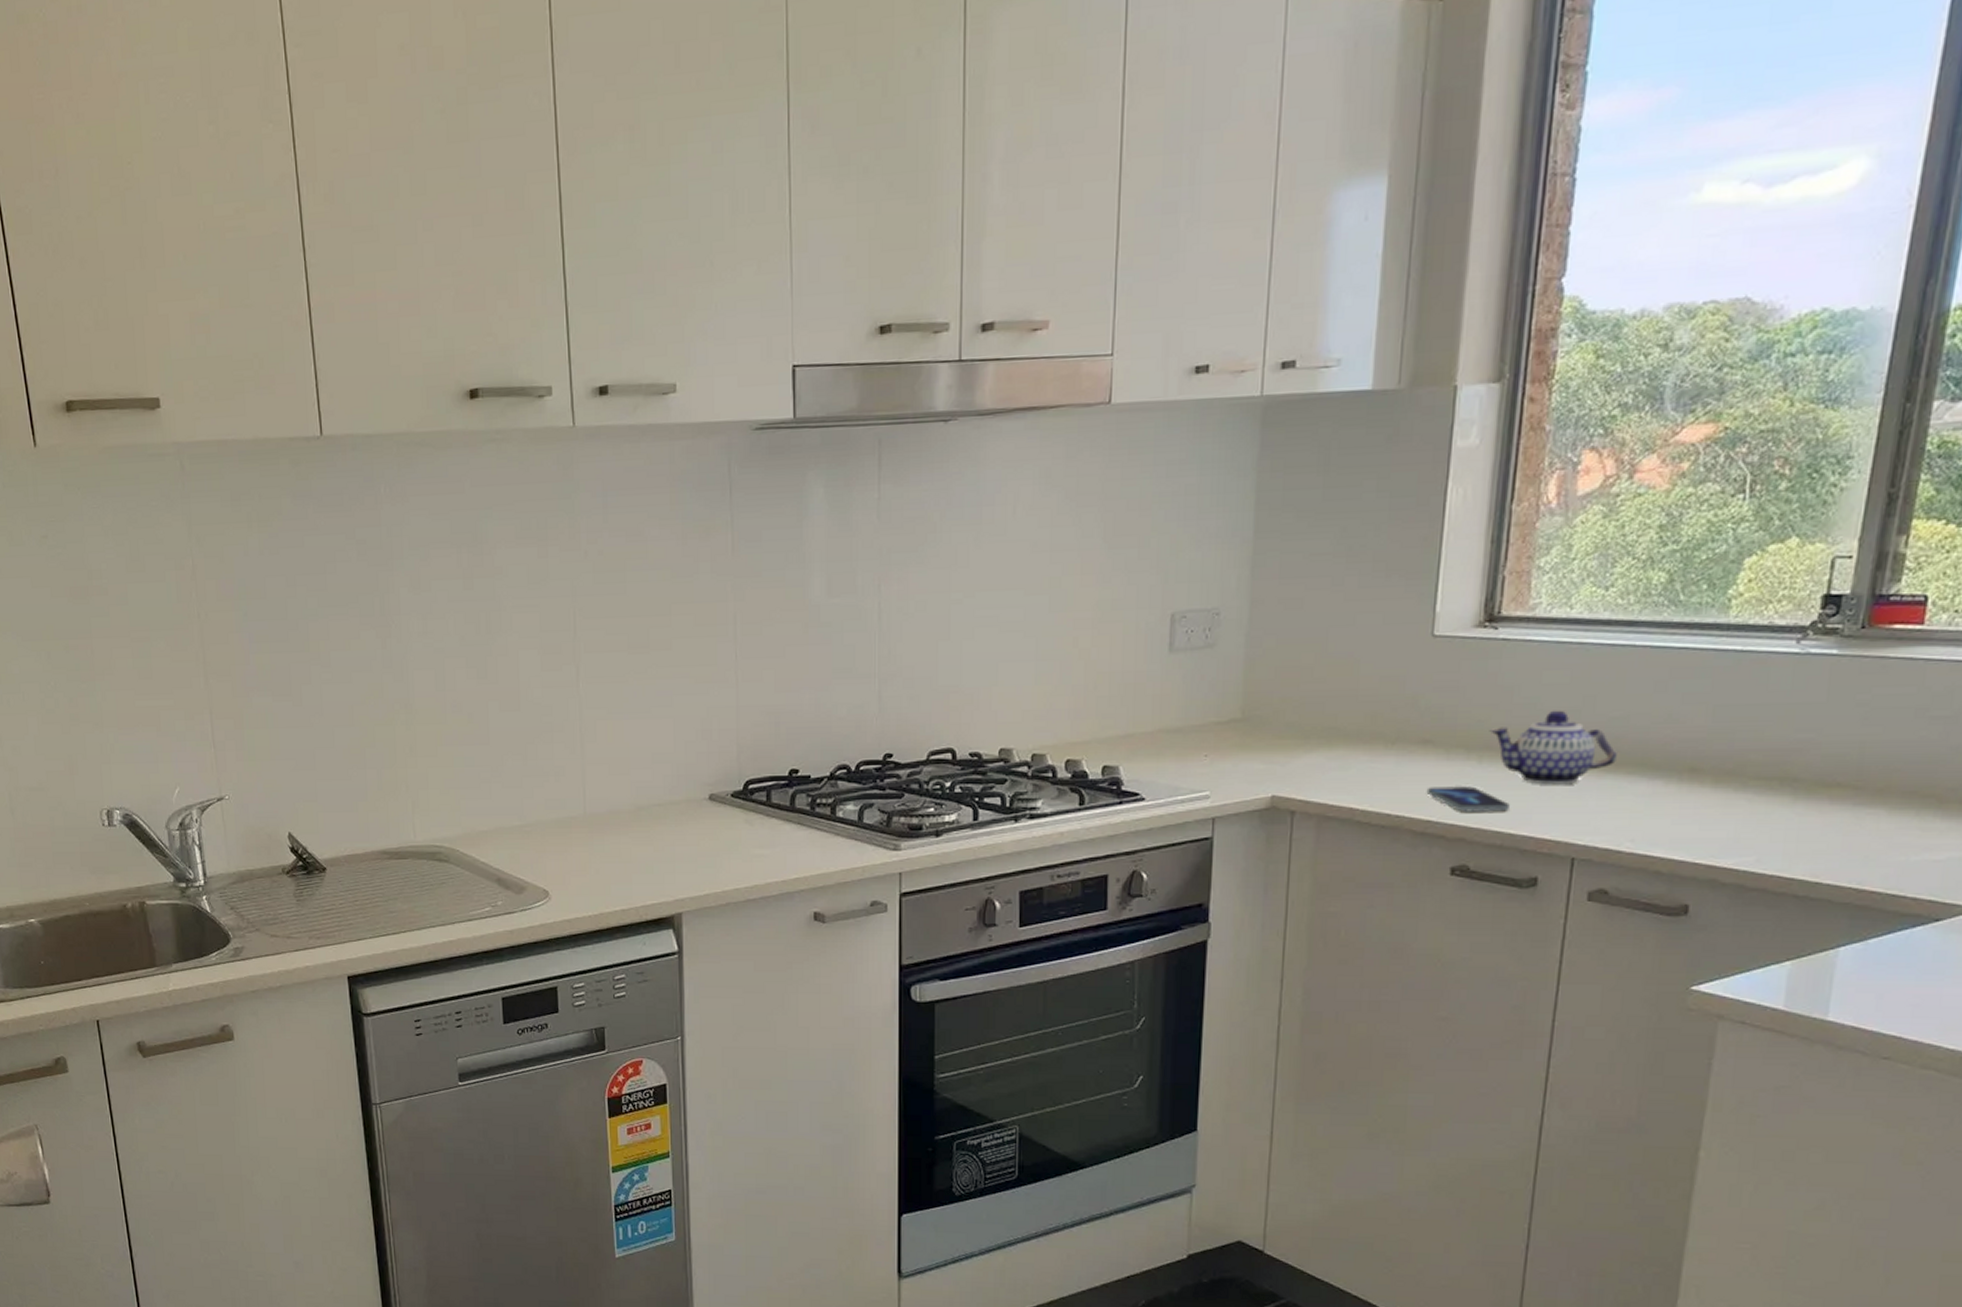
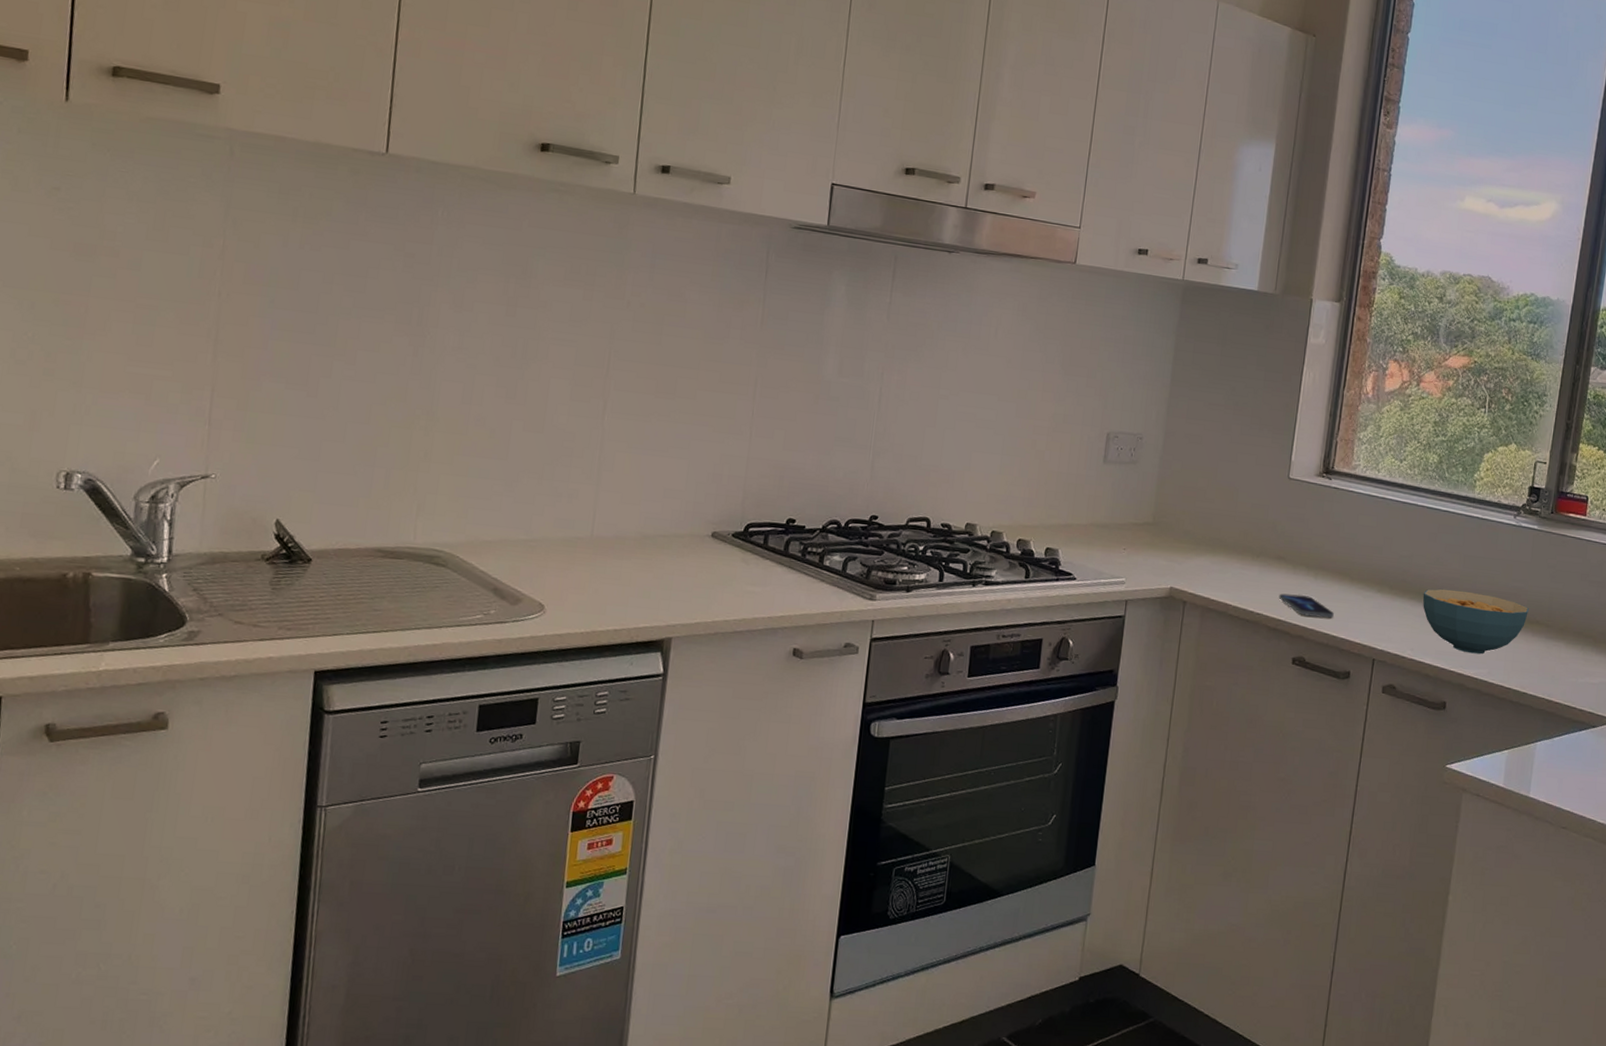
teapot: present [1489,710,1618,785] -> none [1322,545,1405,603]
cereal bowl: none [1647,754,1825,837] -> present [1422,588,1530,654]

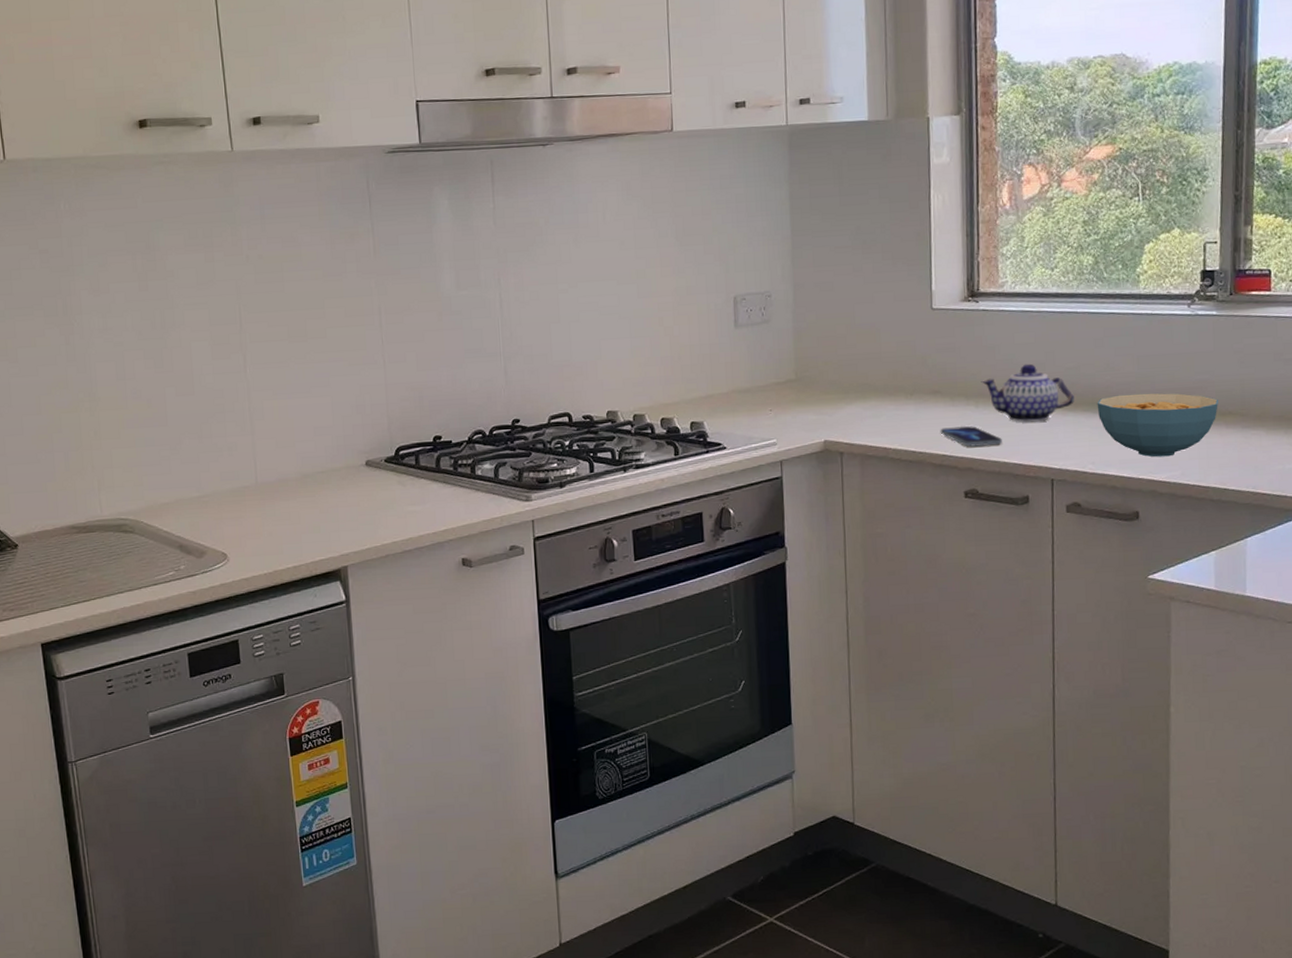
teapot: none [1322,545,1405,603] -> present [981,363,1075,422]

